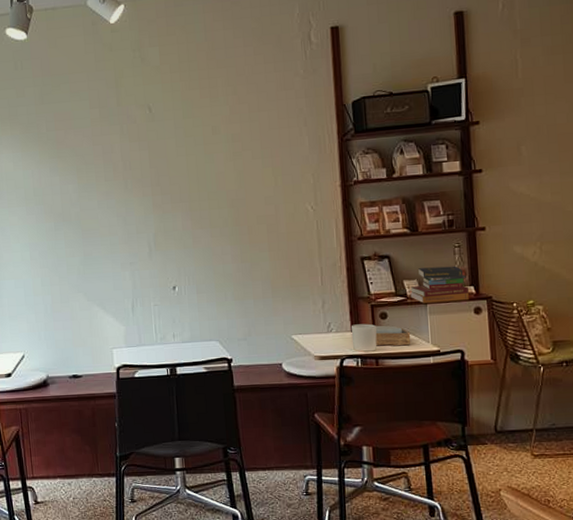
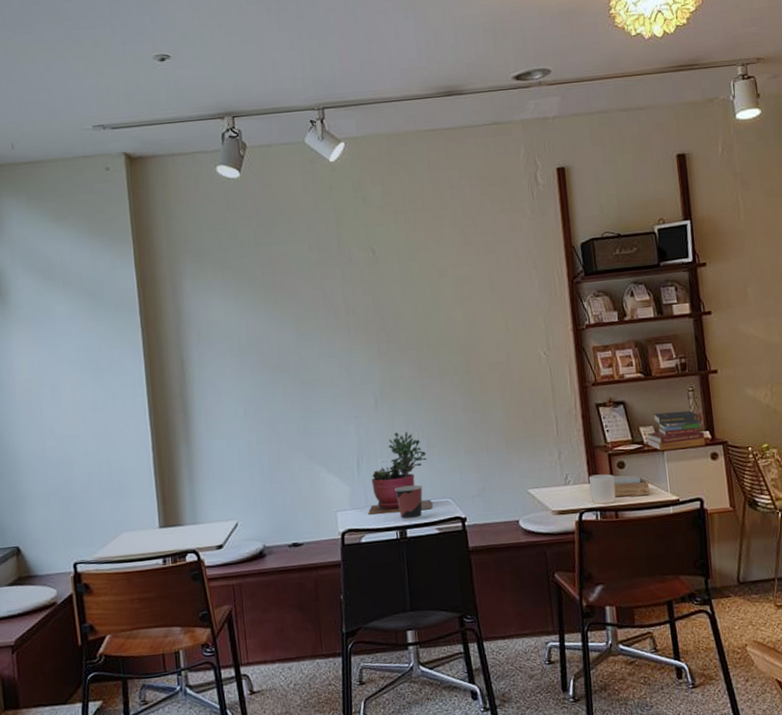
succulent plant: none [141,278,201,352] -> present [368,432,433,515]
cup: none [166,327,192,361] -> present [394,484,423,522]

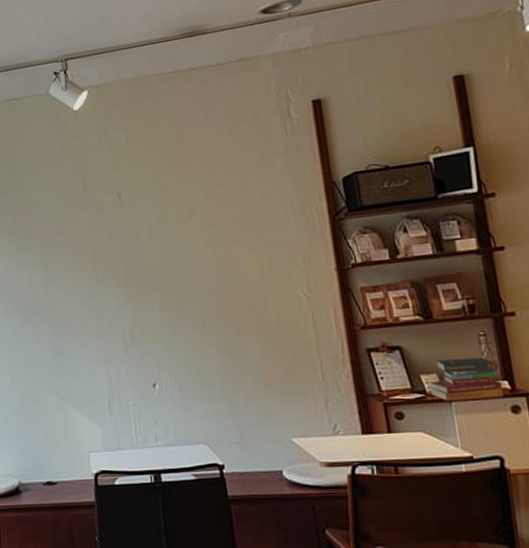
succulent plant: present [368,432,433,515] -> none [121,375,188,457]
cup: present [394,484,423,522] -> none [147,428,177,466]
mug: present [588,474,616,504] -> none [361,425,395,458]
napkin holder: present [614,475,650,498] -> none [391,426,436,452]

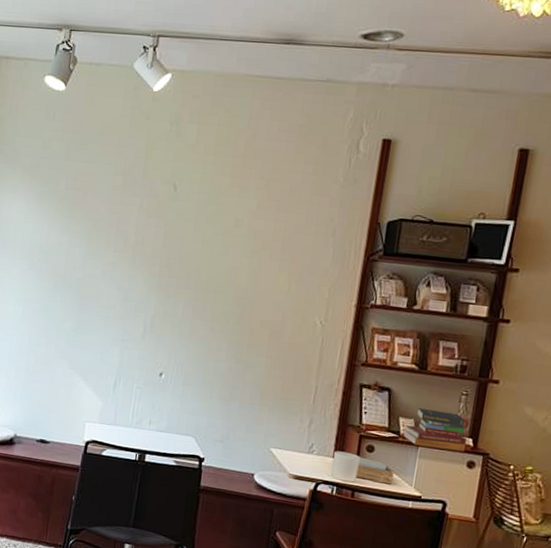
mug: none [361,425,395,458] -> present [330,450,361,483]
napkin holder: none [391,426,436,452] -> present [356,457,395,485]

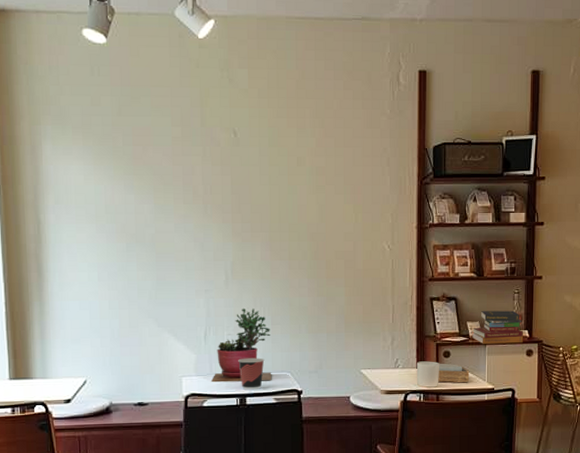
succulent plant: none [114,364,181,442] -> present [212,308,272,382]
cup: none [142,414,171,449] -> present [238,358,265,391]

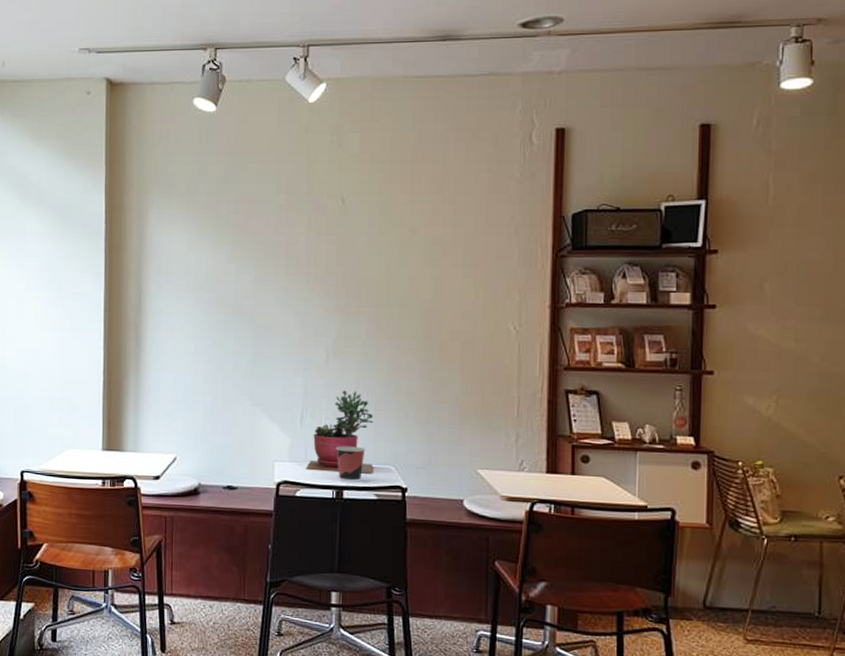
mug: present [416,361,440,388] -> none [545,465,577,498]
napkin holder: present [438,363,470,383] -> none [573,469,615,496]
books: present [472,310,523,344] -> none [619,410,687,453]

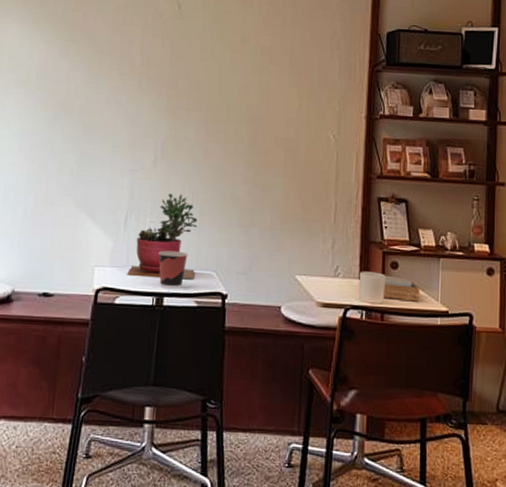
mug: none [545,465,577,498] -> present [358,271,387,304]
napkin holder: none [573,469,615,496] -> present [383,275,420,302]

